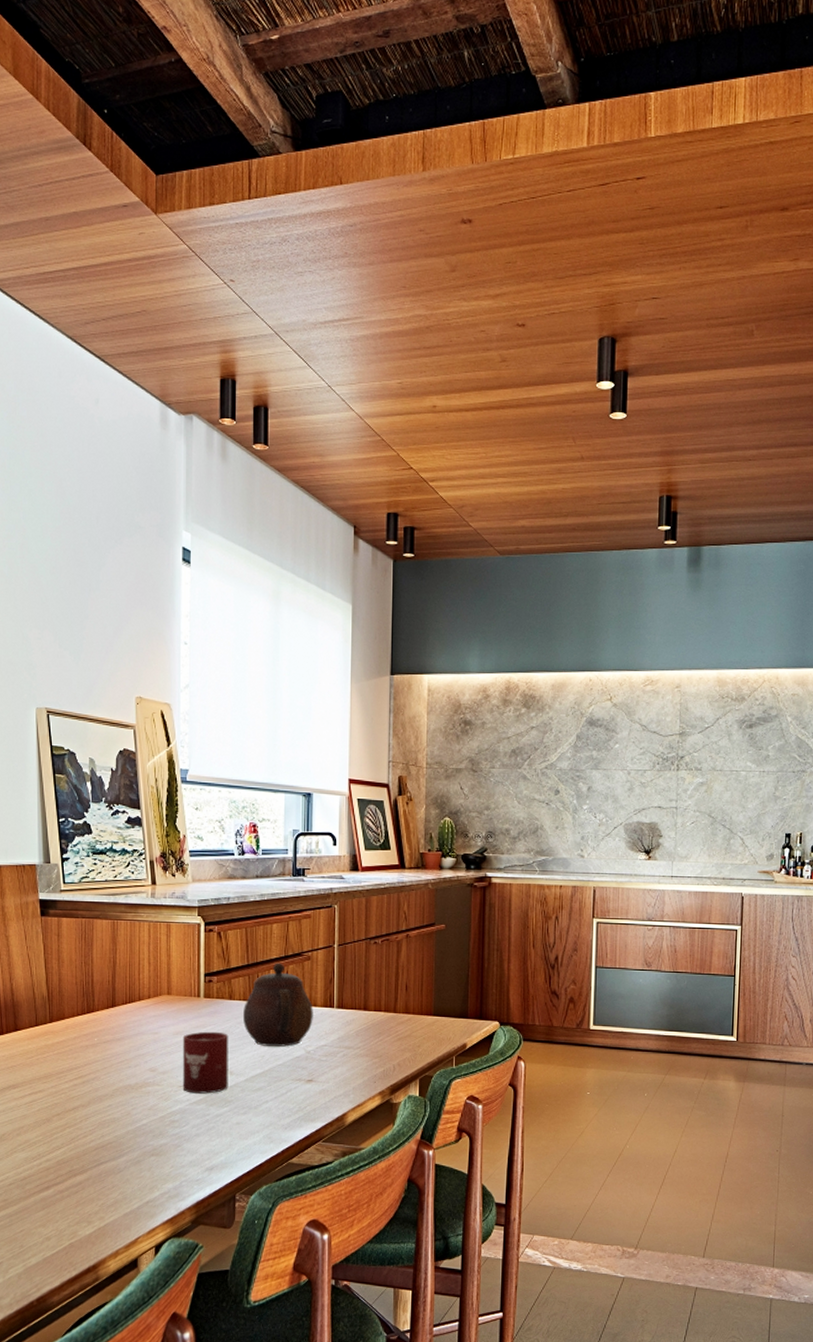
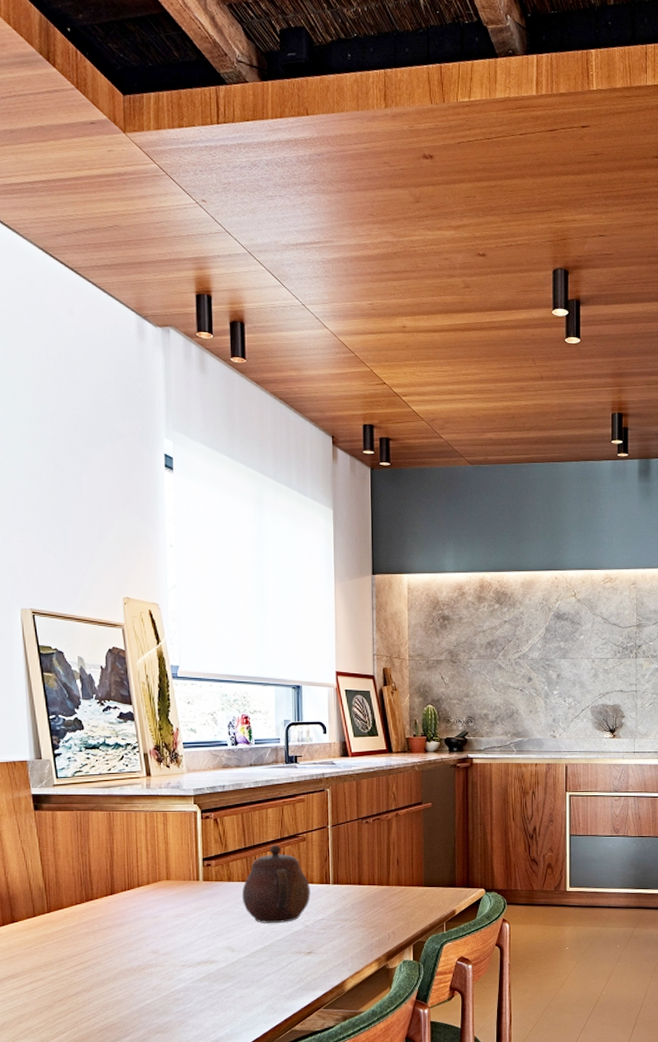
cup: present [182,1031,229,1094] -> none [183,912,231,972]

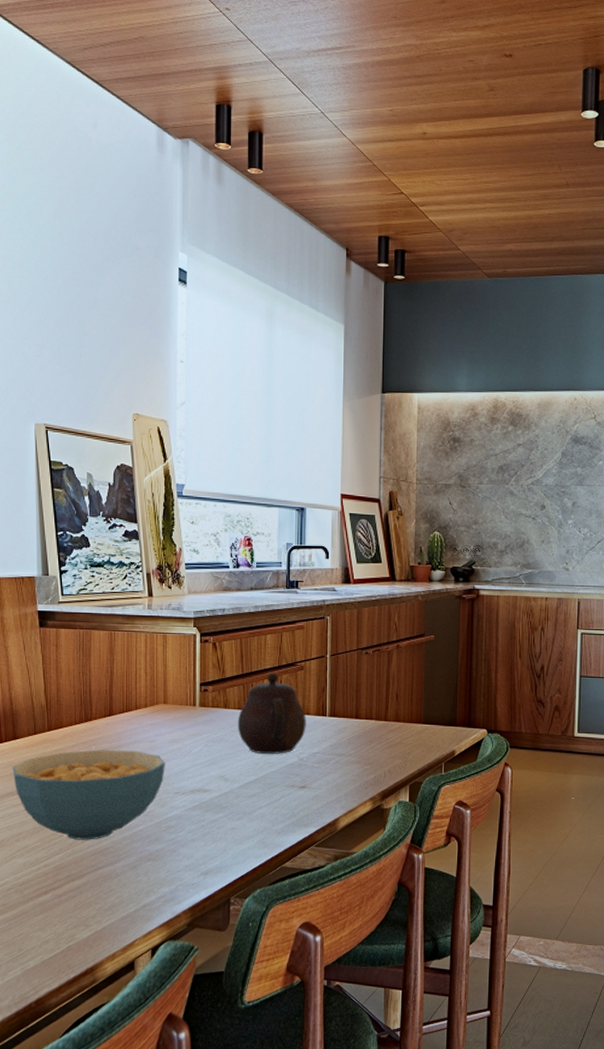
cereal bowl: none [11,927,171,1018] -> present [12,749,165,840]

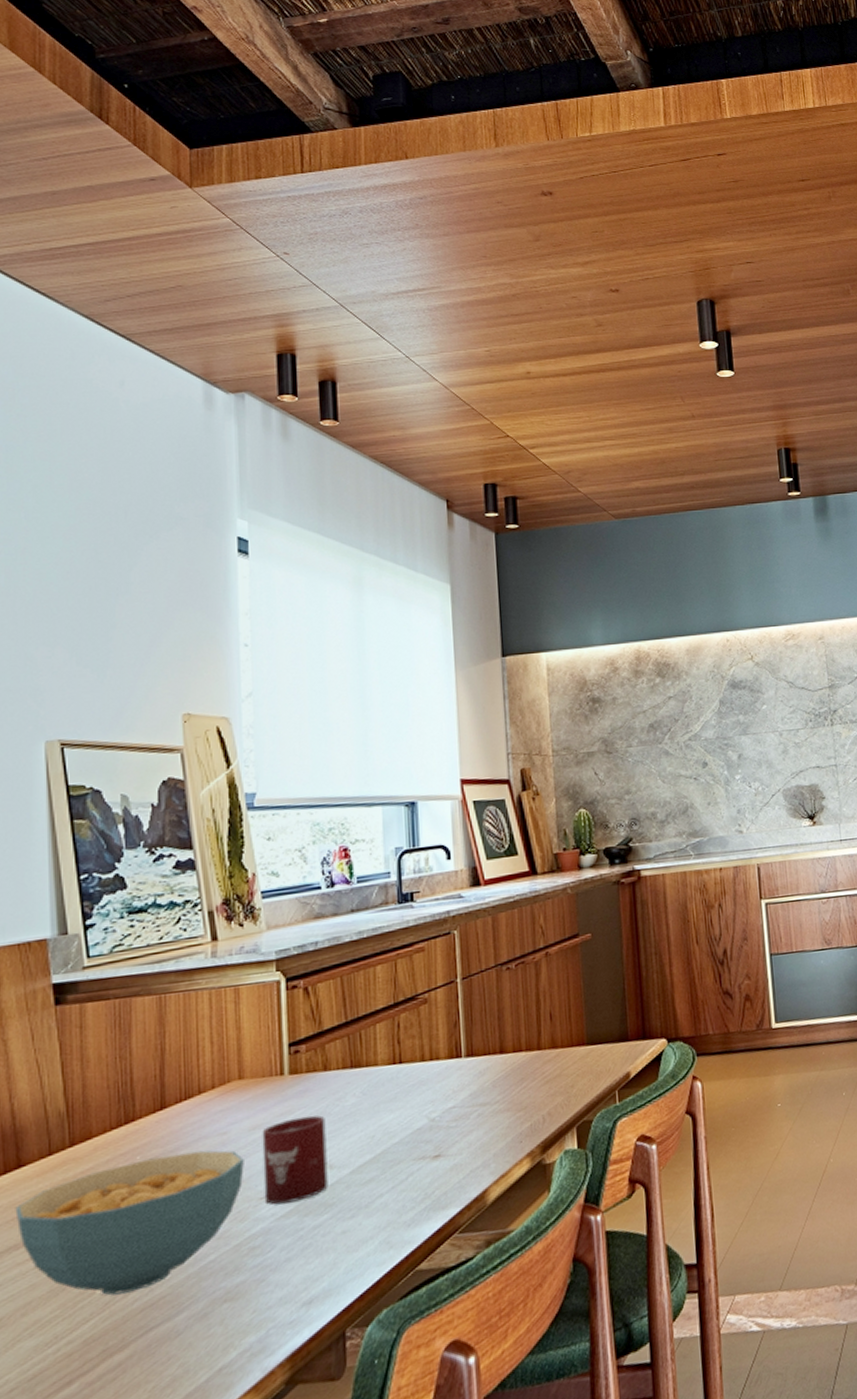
cup: none [178,739,224,800] -> present [262,1115,328,1205]
teapot: present [237,672,306,754] -> none [342,1013,436,1124]

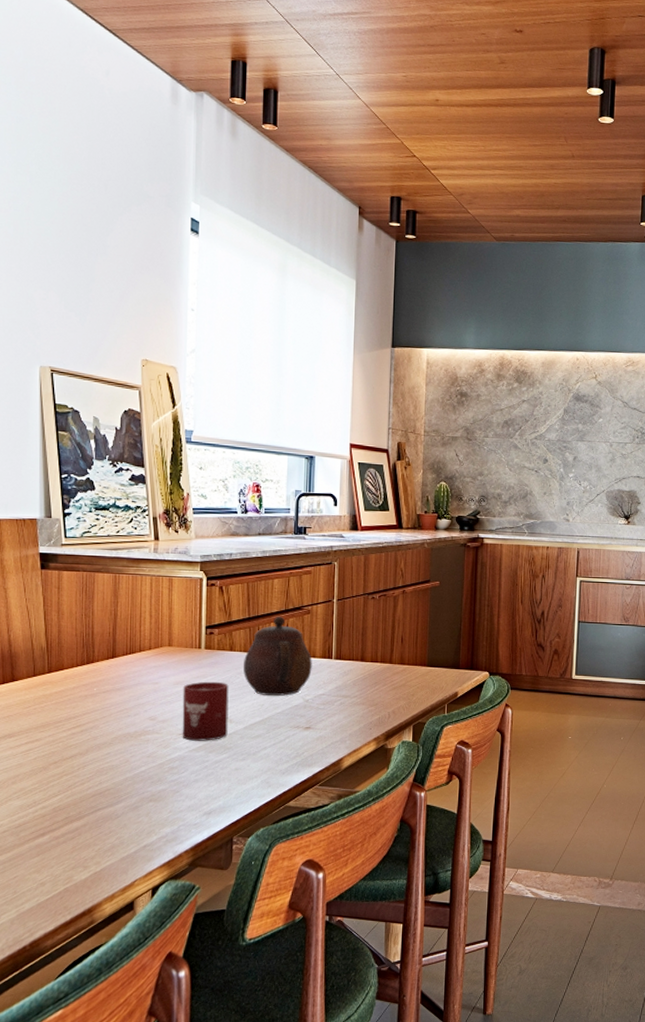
cereal bowl: present [15,1150,244,1296] -> none [9,691,169,782]
teapot: none [342,1013,436,1124] -> present [243,616,312,696]

